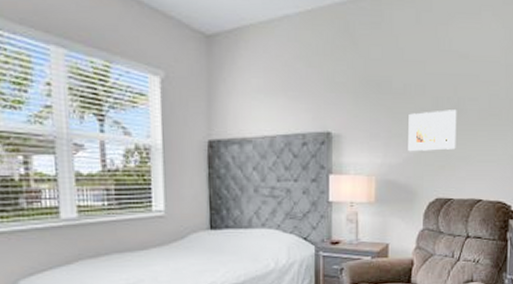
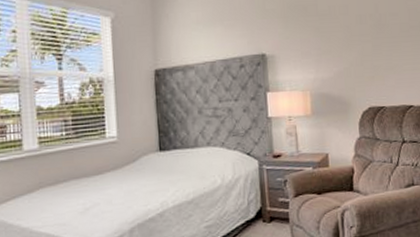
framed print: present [408,110,457,152] -> none [335,25,383,66]

